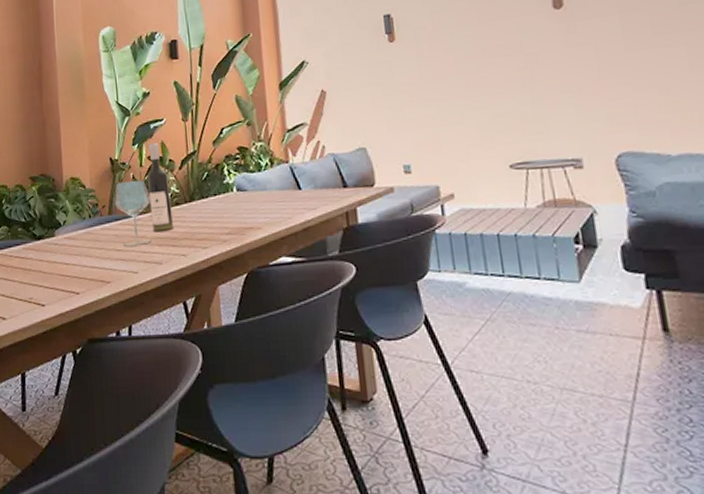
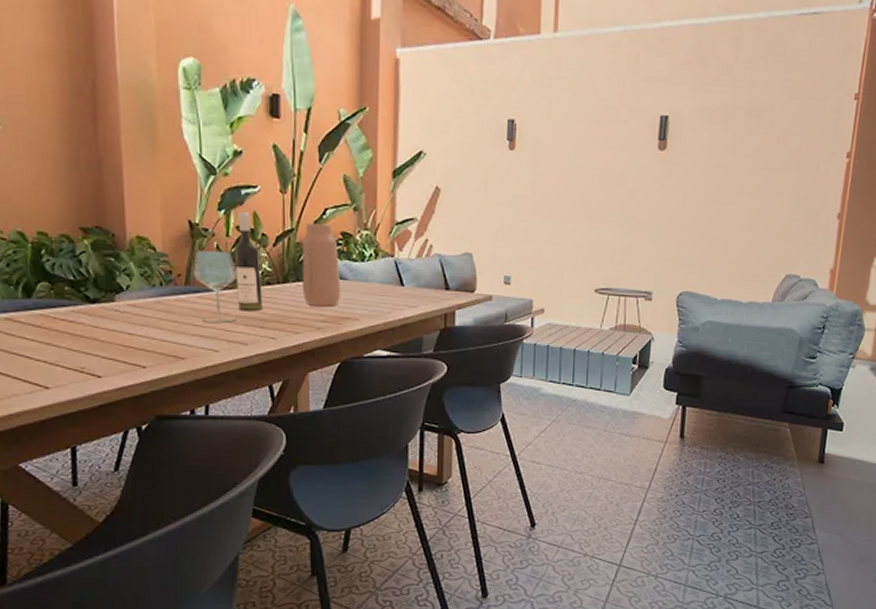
vase: none [204,141,243,222] -> present [301,223,341,308]

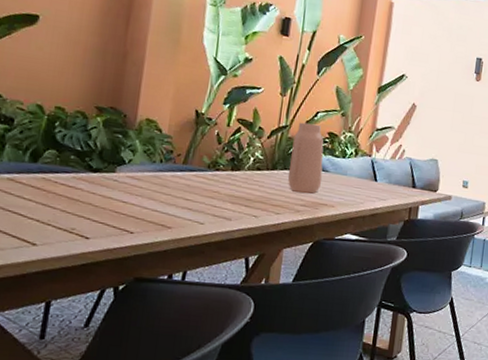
wine glass: present [193,250,238,324] -> none [192,135,232,200]
bottle: present [234,212,264,312] -> none [228,107,255,193]

